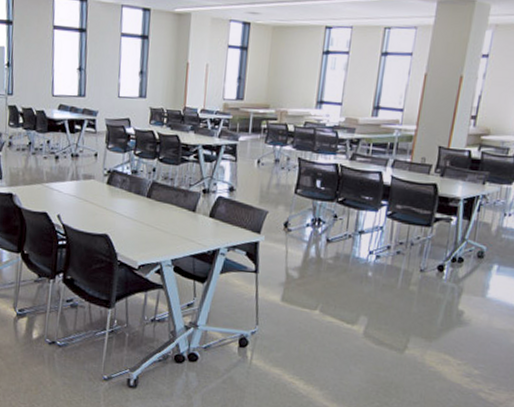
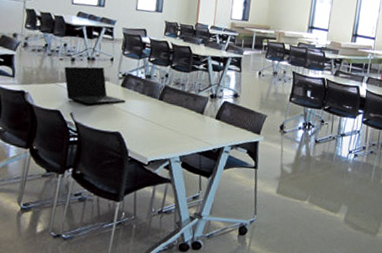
laptop: none [48,164,112,206] -> present [64,66,126,105]

